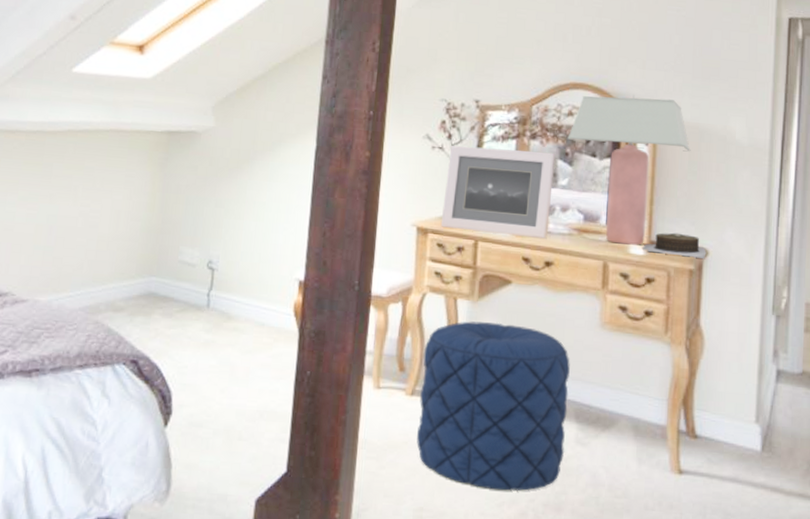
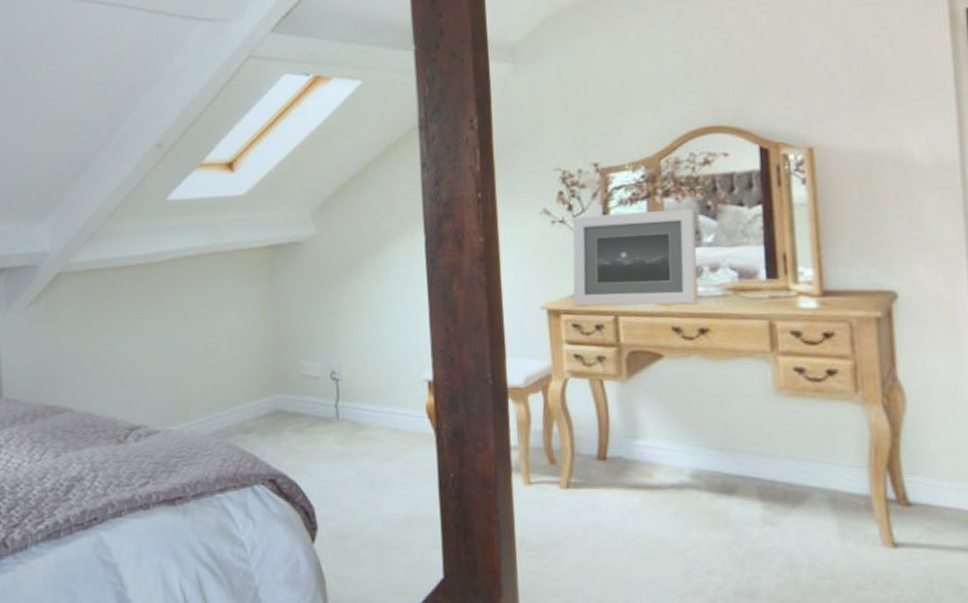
pouf: present [417,321,570,491] -> none [573,401,751,581]
table lamp: present [567,95,691,246] -> none [707,127,860,299]
jewelry box: present [641,232,707,260] -> none [813,277,895,304]

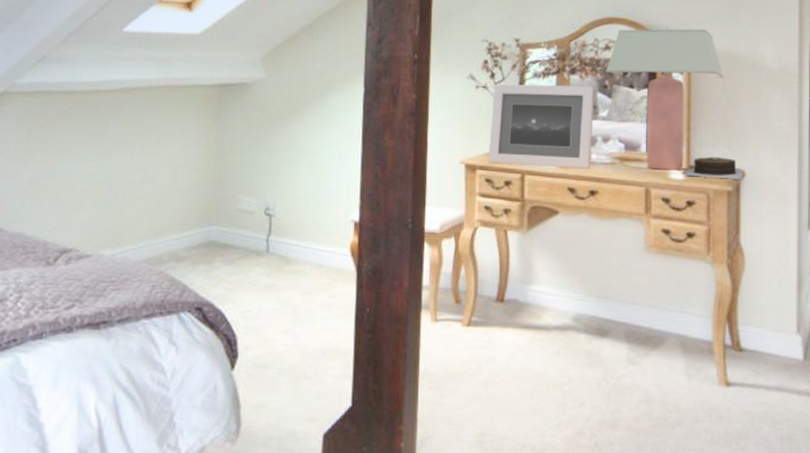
table lamp: none [707,127,860,299] -> present [606,26,724,171]
jewelry box: none [813,277,895,304] -> present [681,156,743,181]

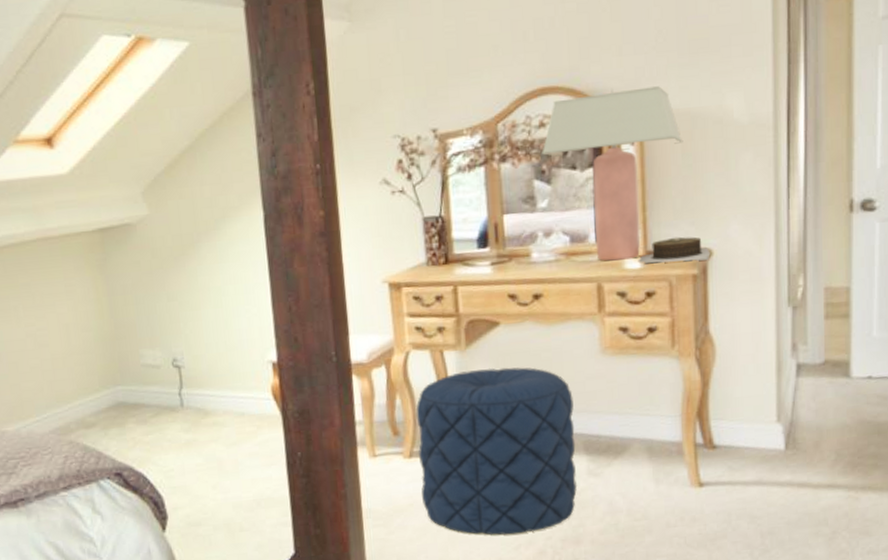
pouf: none [475,251,618,412] -> present [415,367,578,535]
picture frame: present [488,83,595,170] -> none [412,173,533,279]

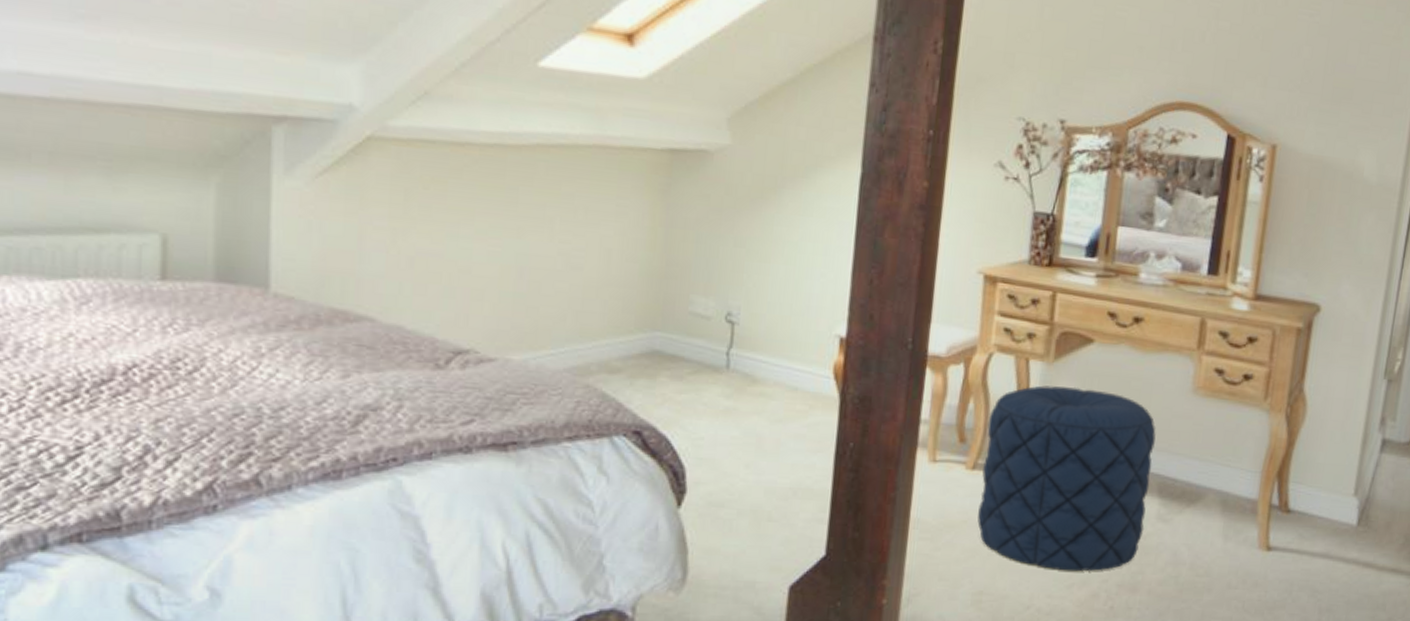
table lamp: present [542,86,684,261] -> none [1169,119,1311,300]
jewelry box: present [638,236,711,264] -> none [1245,285,1319,317]

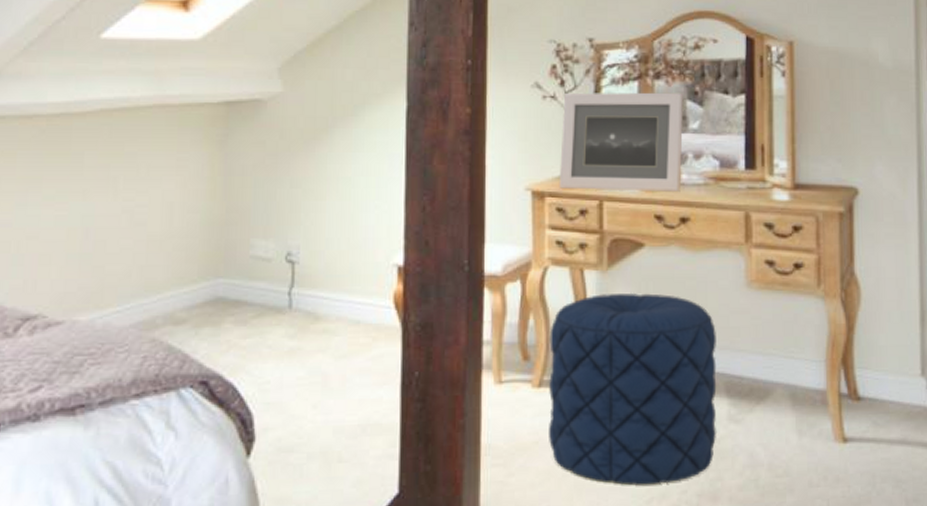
picture frame: none [1012,176,1154,292] -> present [559,92,684,193]

